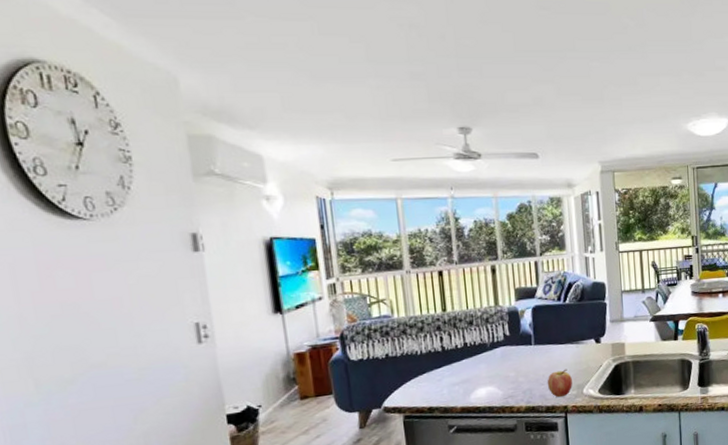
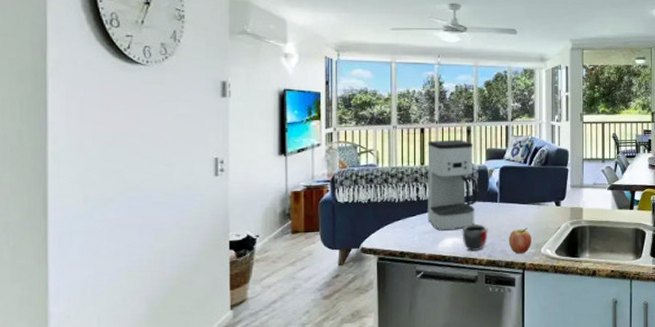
coffee maker: none [448,280,511,381] -> present [428,139,478,231]
mug: none [495,370,525,399] -> present [462,224,488,251]

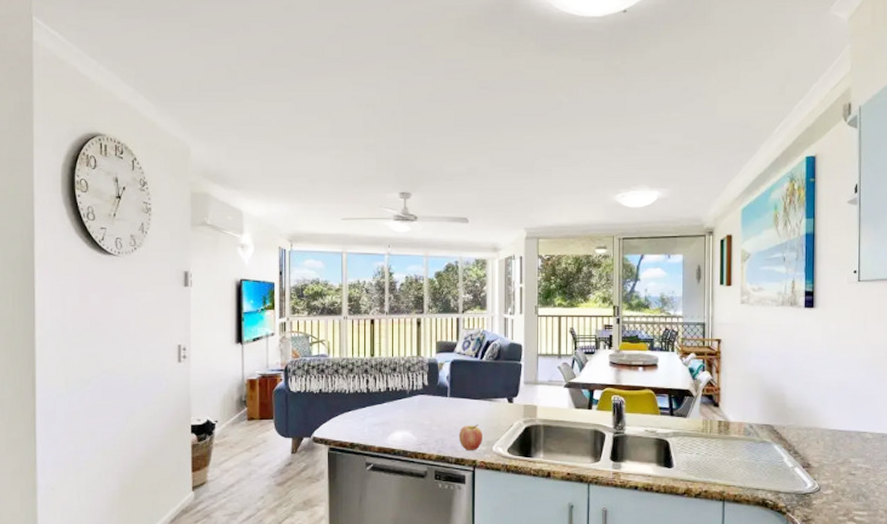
coffee maker: present [428,139,478,231] -> none [377,331,428,424]
mug: present [462,224,488,251] -> none [411,419,438,445]

